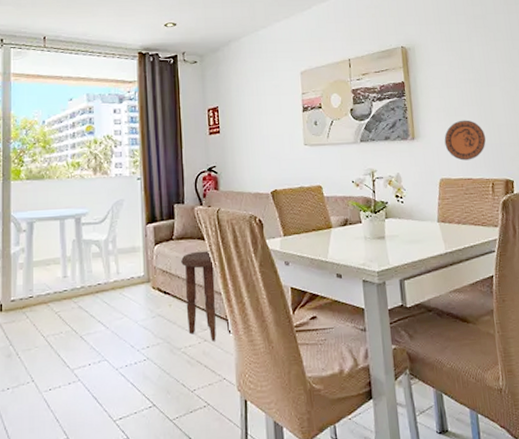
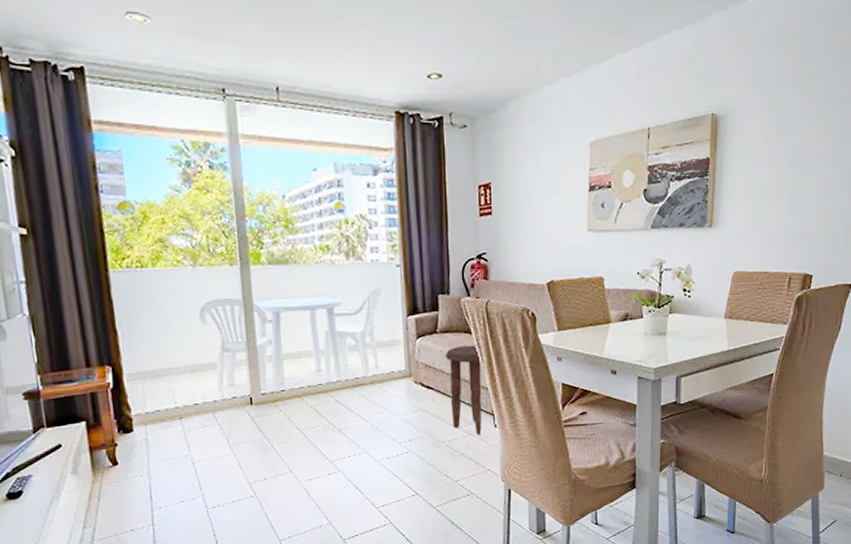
decorative plate: present [444,120,486,161] -> none [745,205,792,252]

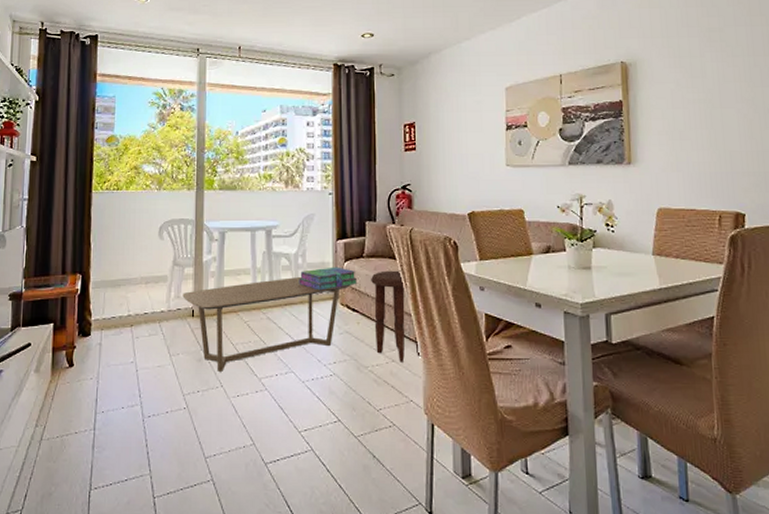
coffee table: none [237,356,425,458] -> present [182,276,351,372]
stack of books: none [367,344,432,370] -> present [299,266,358,291]

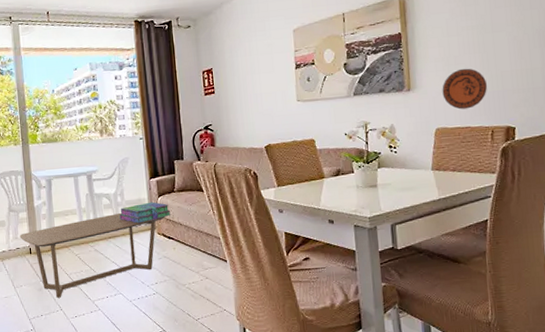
side table: present [371,270,422,362] -> none [182,201,232,279]
decorative plate: none [665,144,715,189] -> present [442,68,488,110]

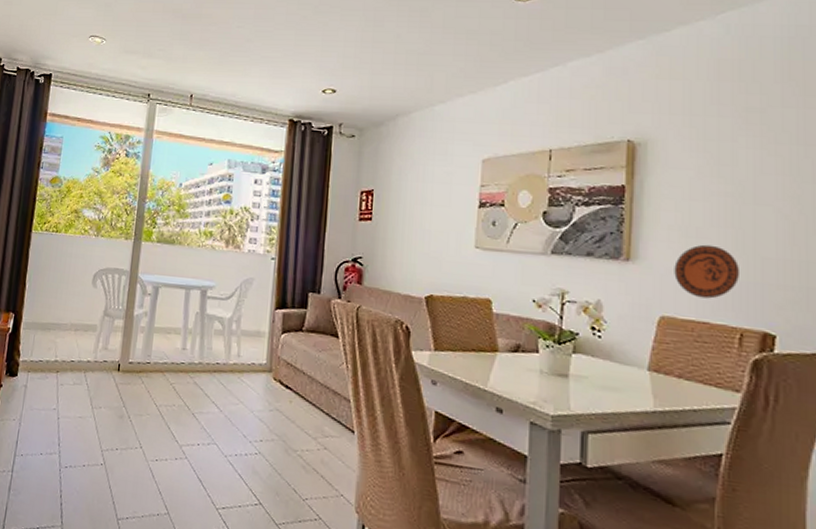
coffee table: present [20,212,166,298] -> none [110,343,287,432]
stack of books: present [119,202,171,224] -> none [230,337,295,362]

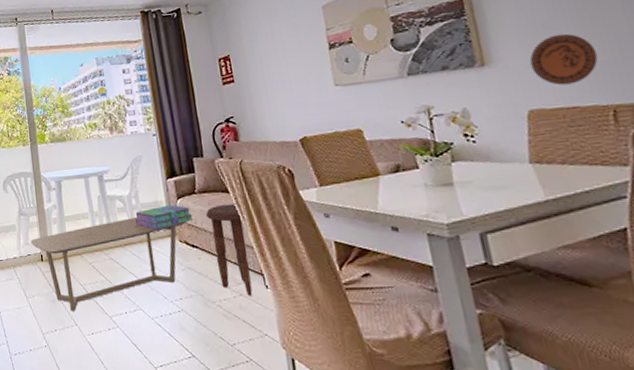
coffee table: none [110,343,287,432] -> present [30,216,187,311]
stack of books: none [230,337,295,362] -> present [135,204,194,230]
side table: none [307,348,358,452] -> present [206,203,271,296]

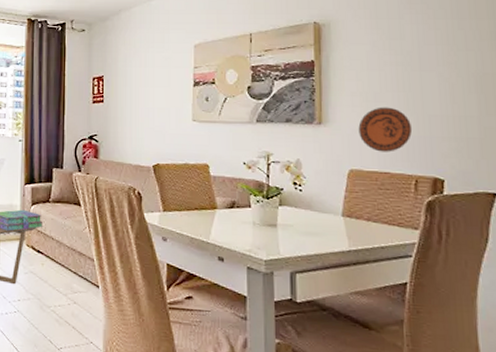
side table: present [206,203,271,296] -> none [56,216,103,305]

